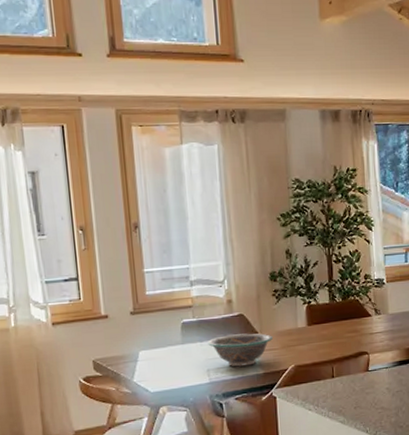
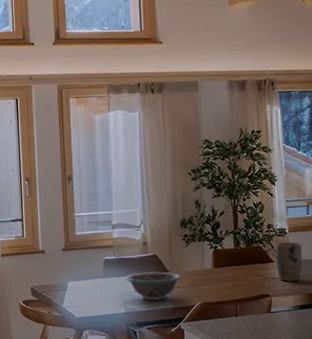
plant pot: none [372,293,401,337] -> present [275,242,303,281]

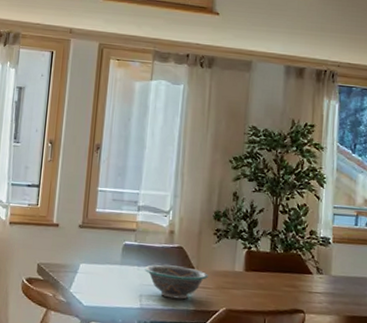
plant pot: present [275,242,303,281] -> none [314,253,346,299]

